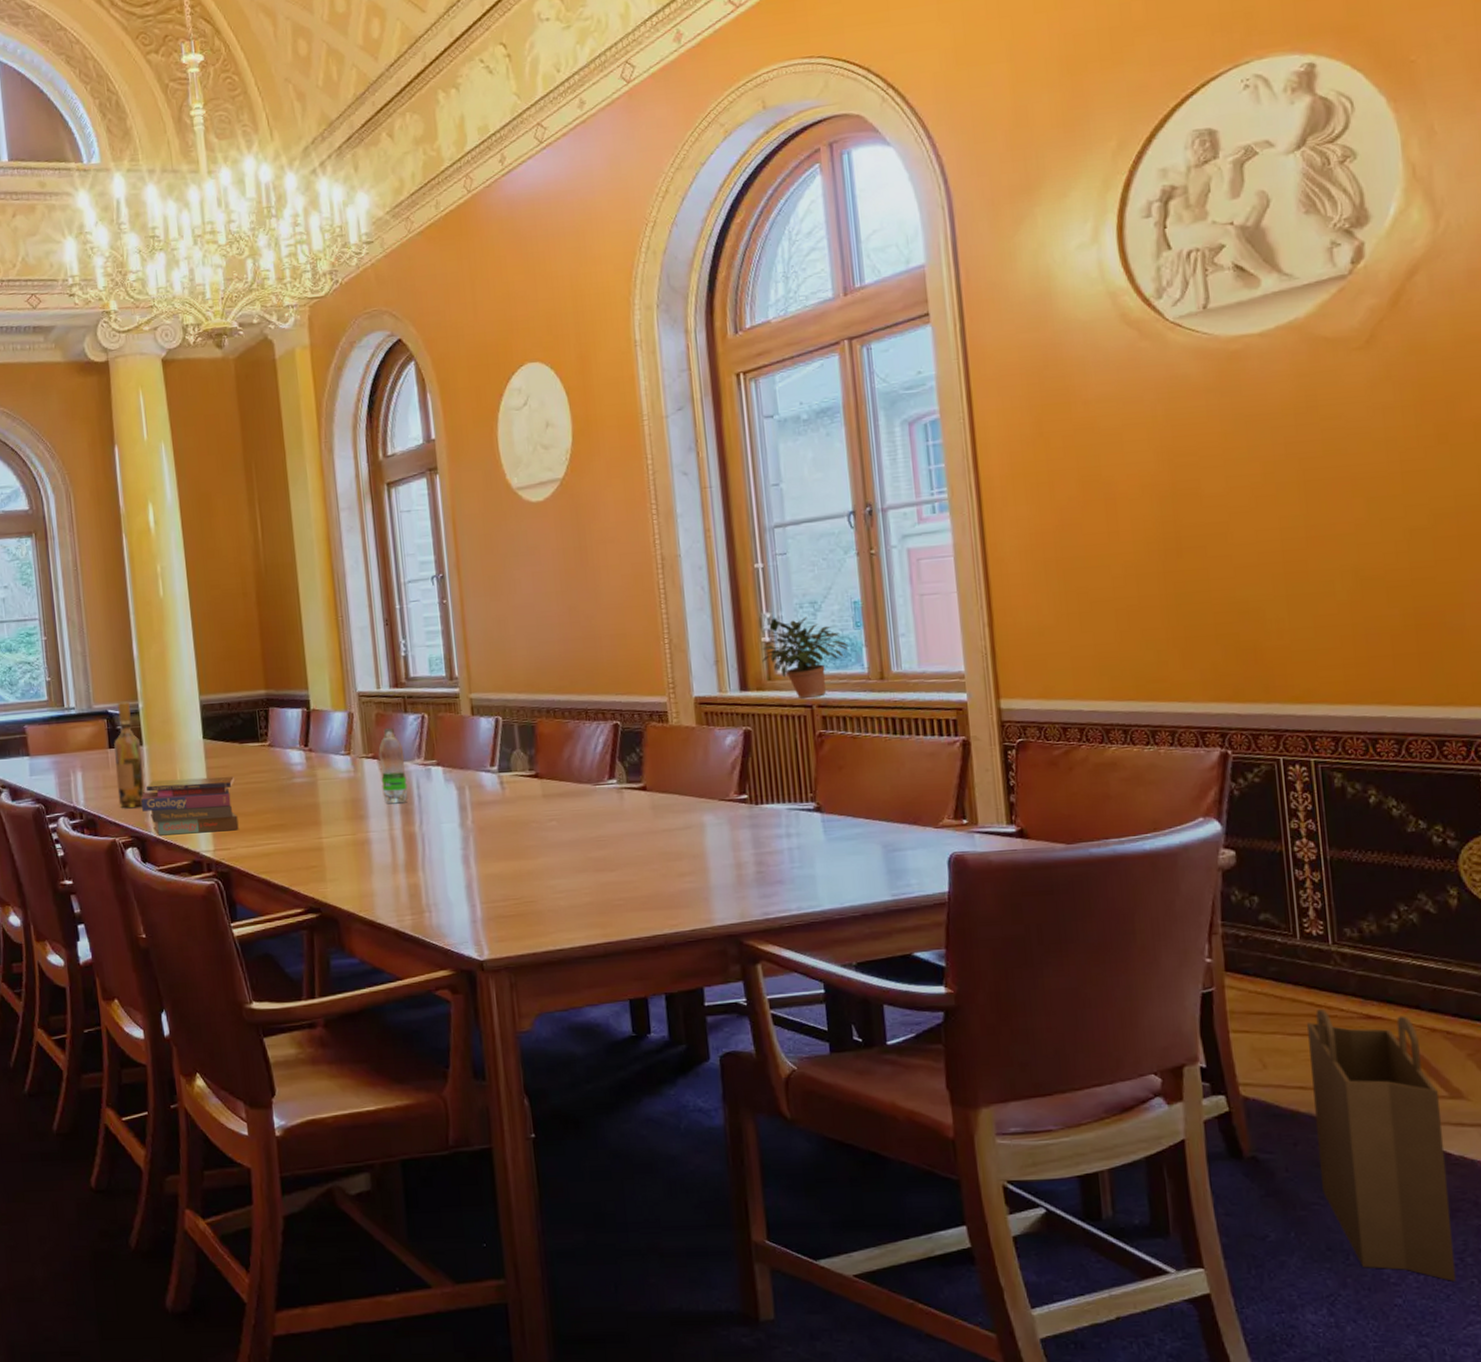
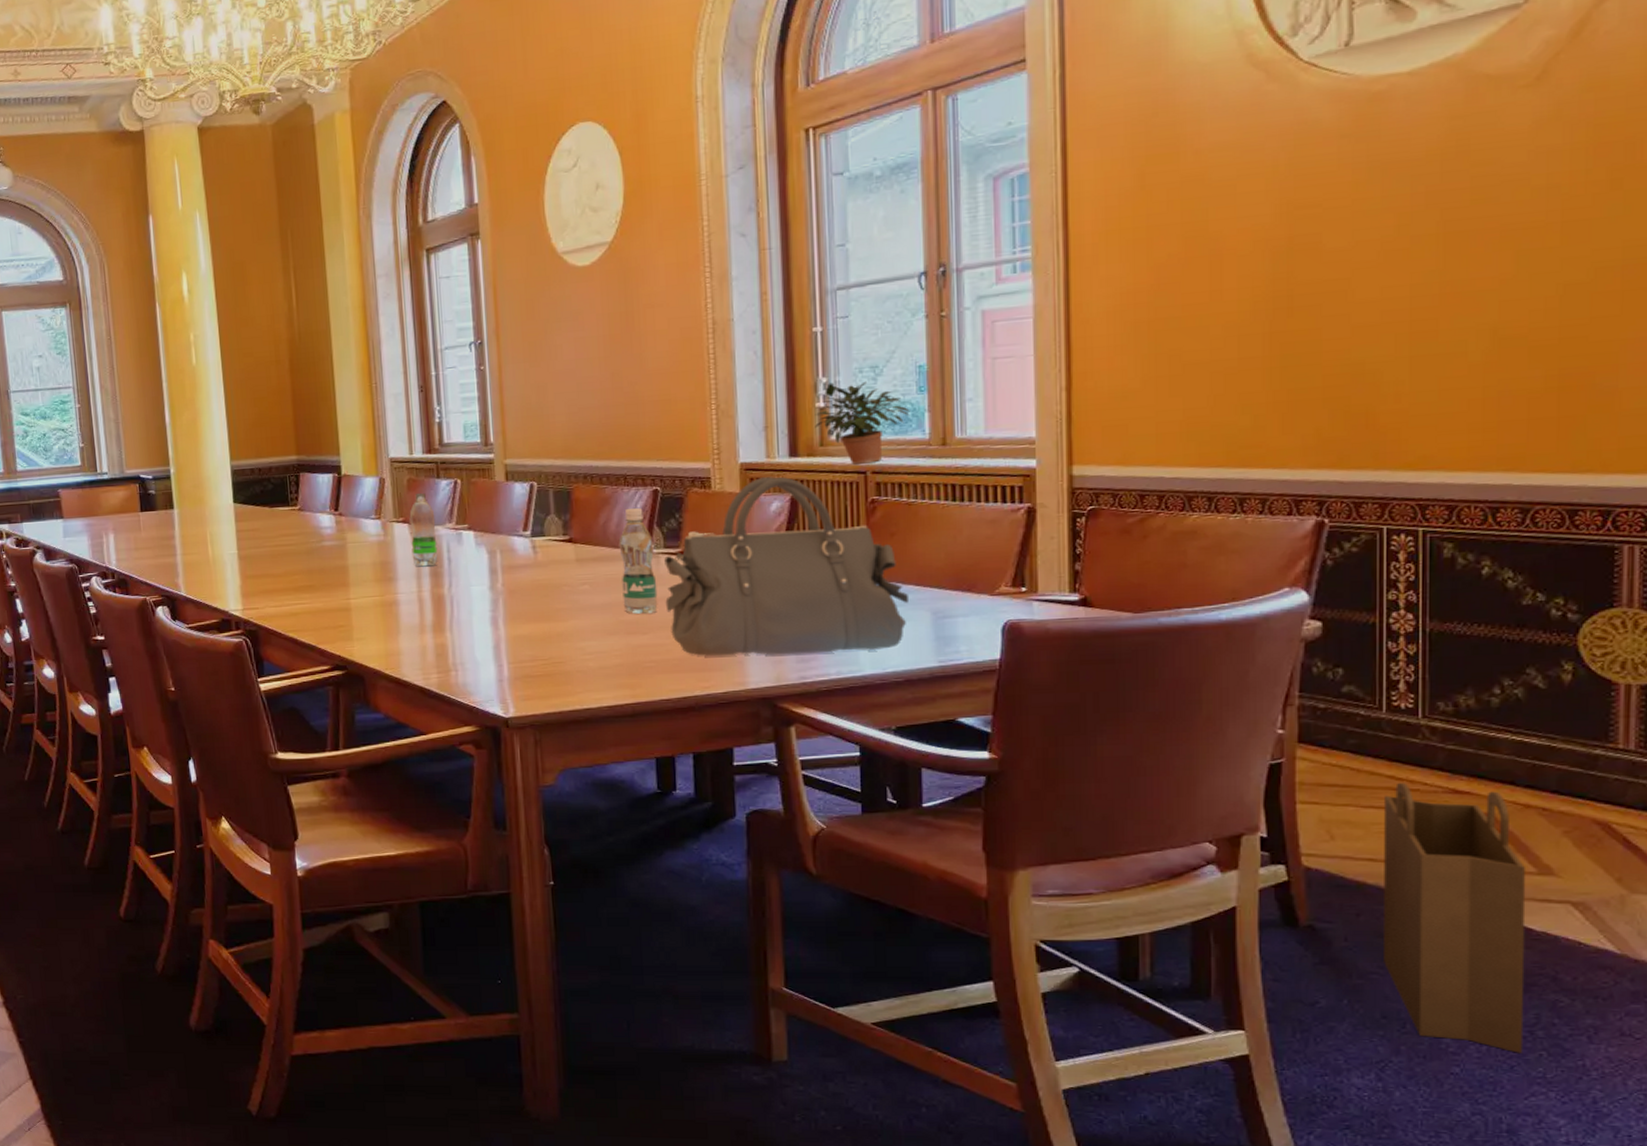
bottle: present [114,701,145,809] -> none [145,467,175,569]
books: present [141,776,239,836] -> none [172,539,268,595]
bottle: none [583,743,624,852] -> present [618,508,658,615]
shoulder bag: none [628,711,861,893] -> present [664,477,910,656]

